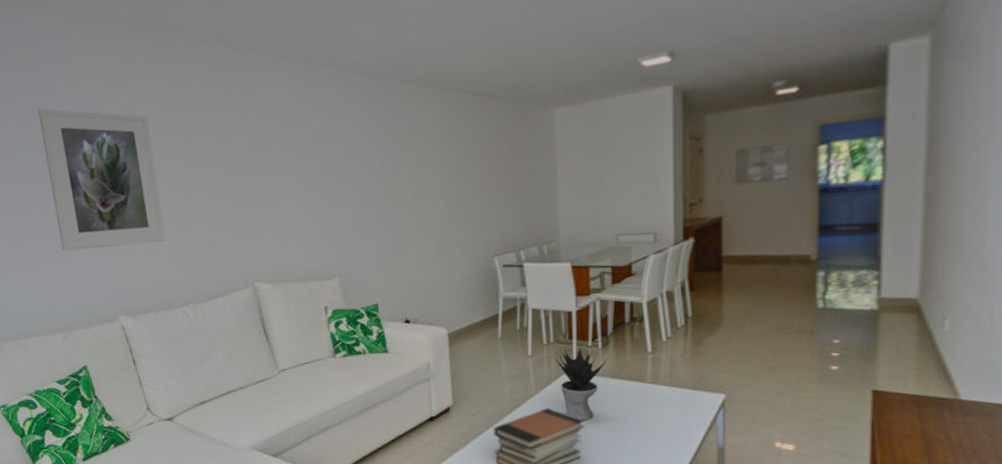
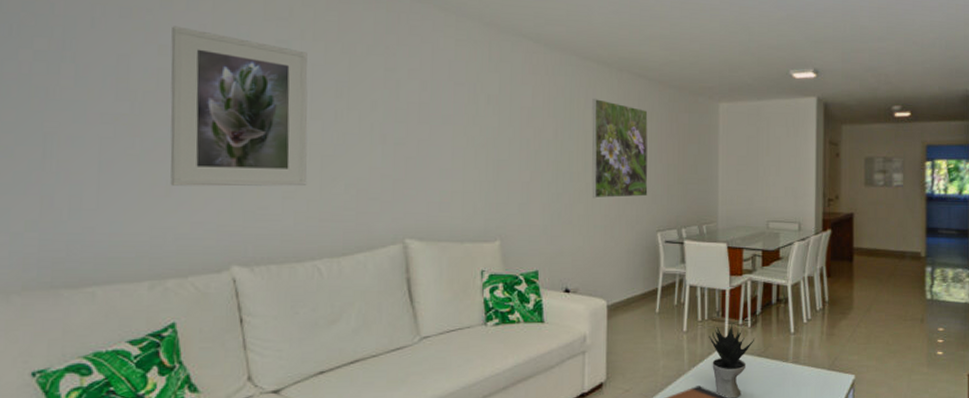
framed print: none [415,123,481,228] -> present [592,99,648,199]

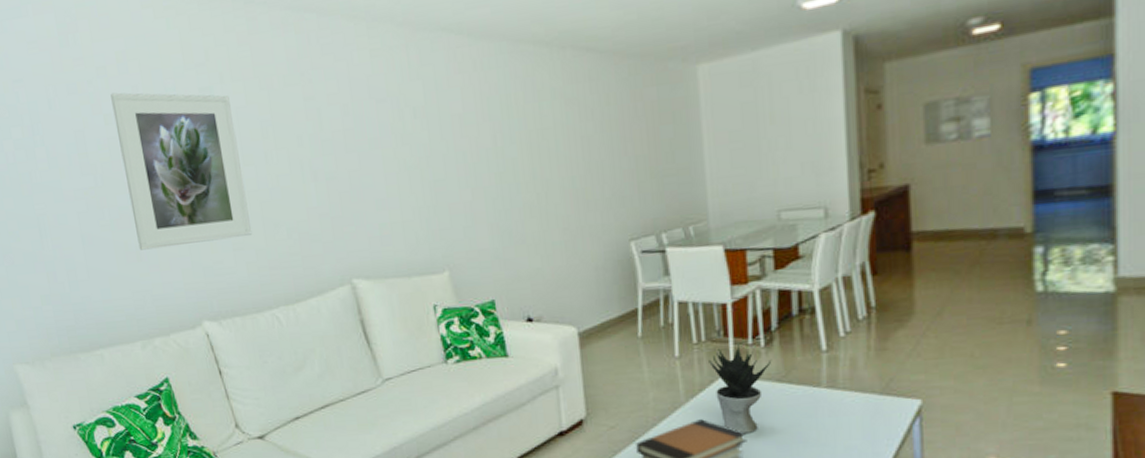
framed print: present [592,99,648,199] -> none [532,89,614,211]

